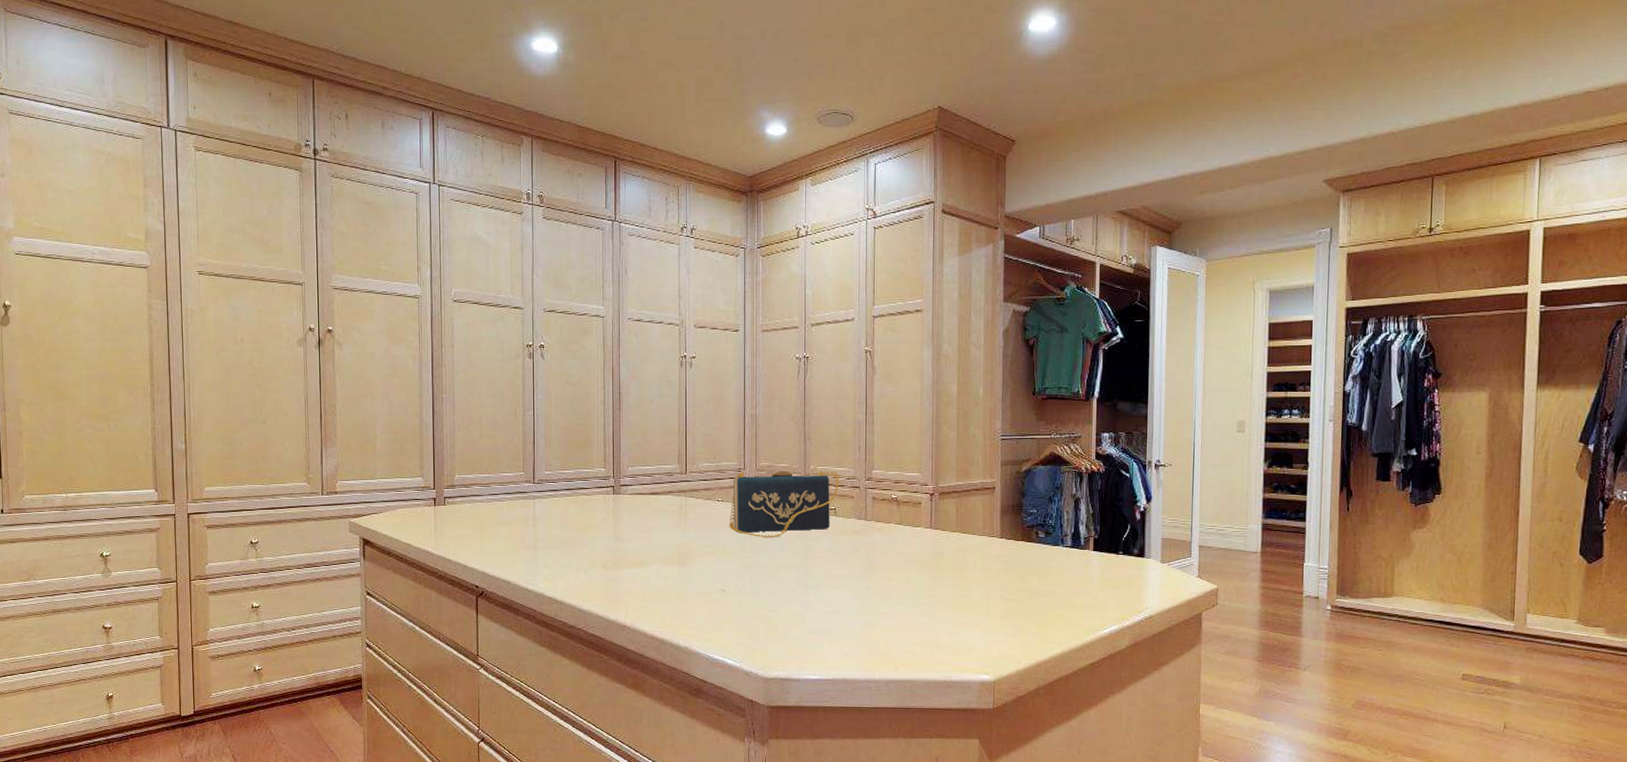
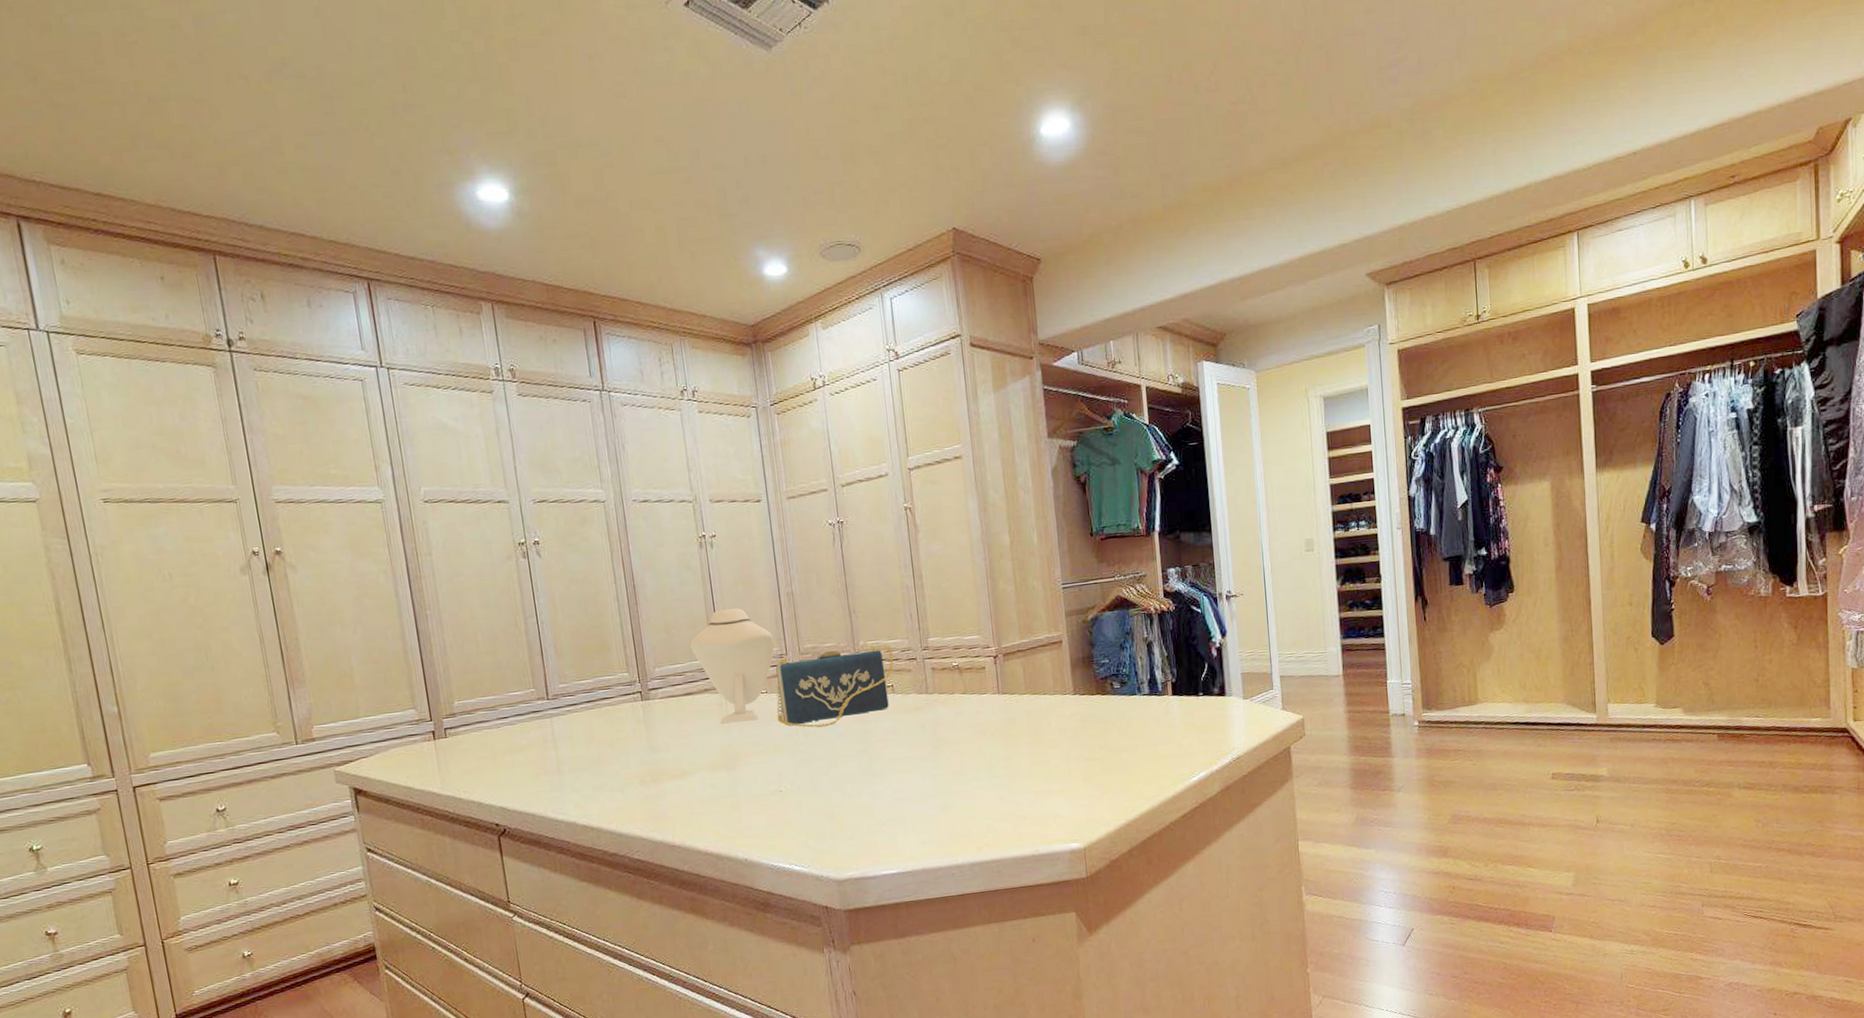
jewelry display stand: none [660,422,735,524] -> present [689,607,775,724]

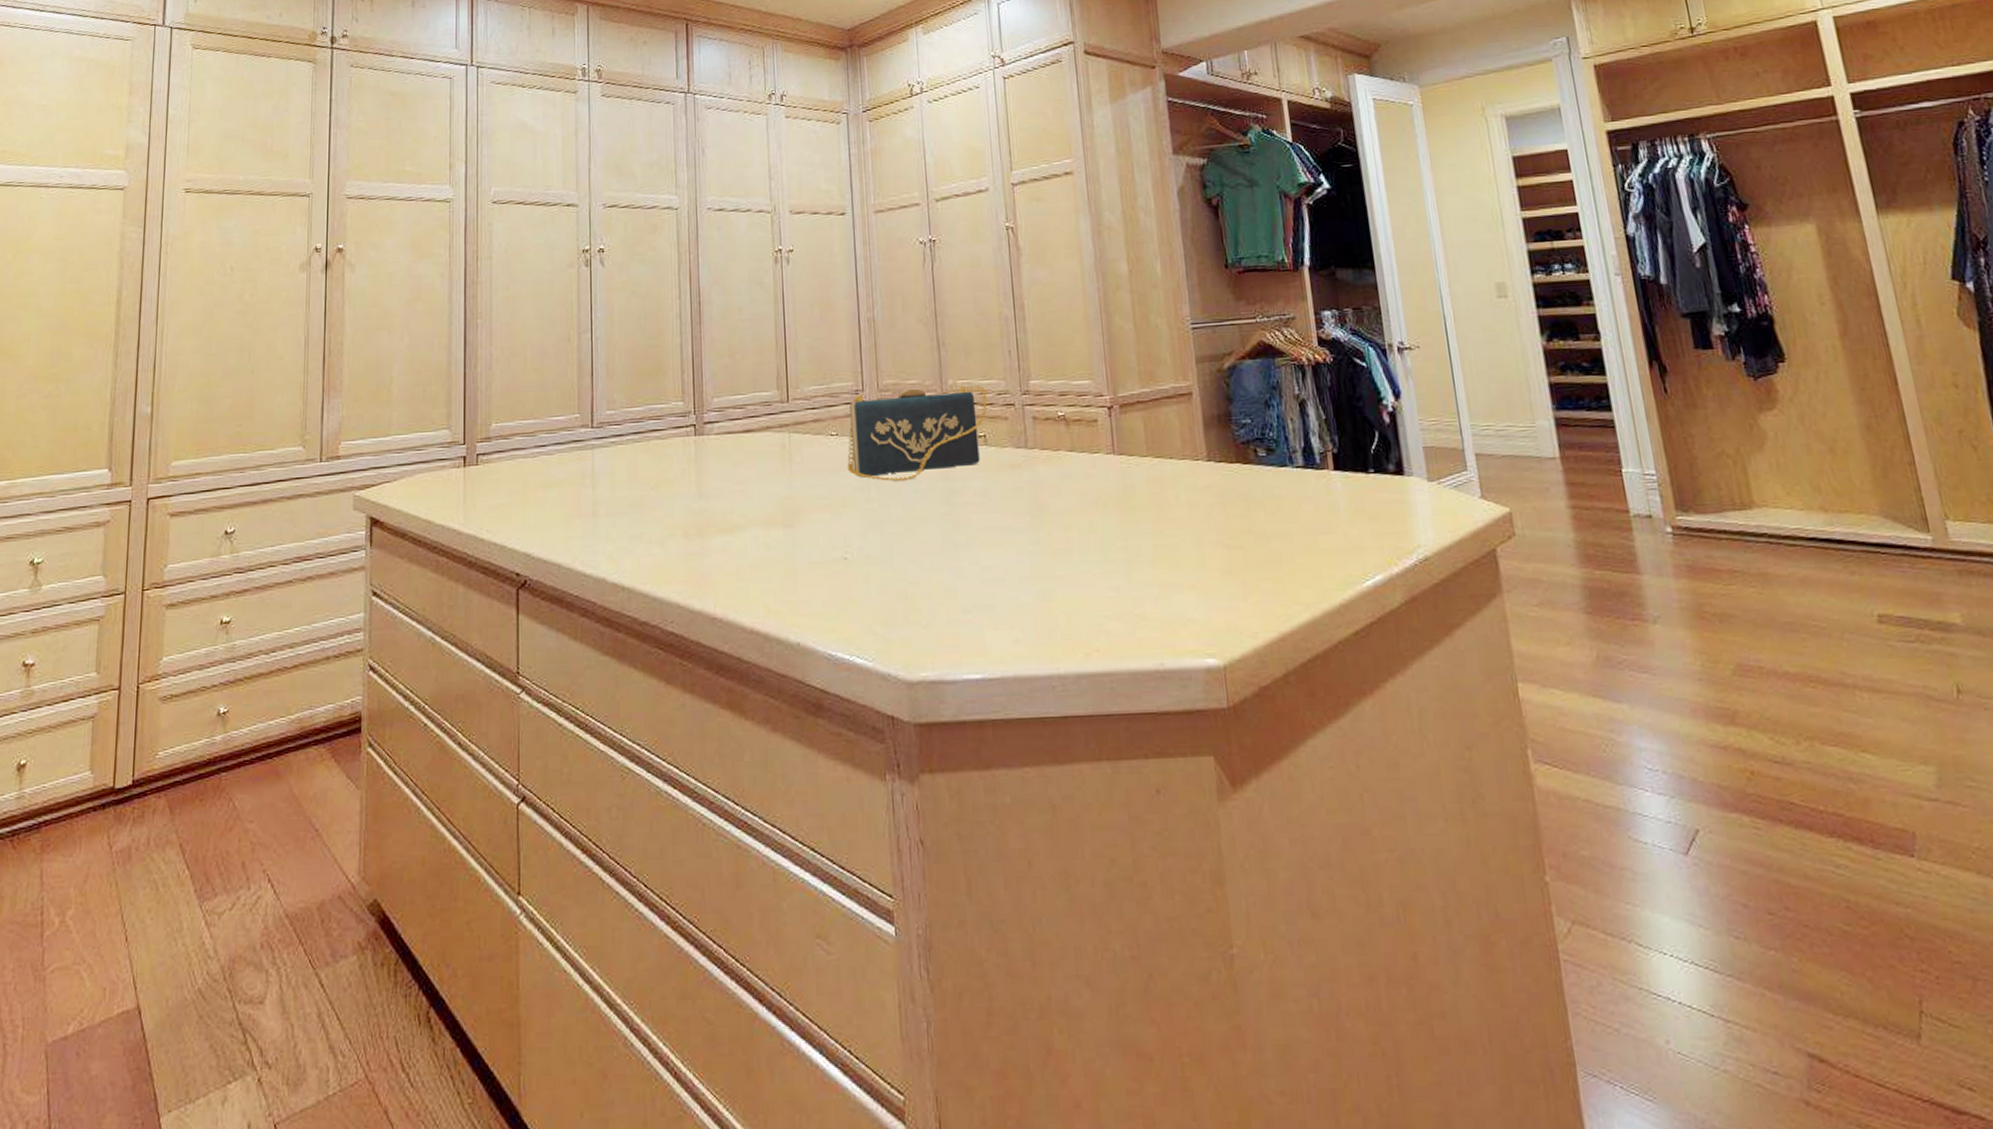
jewelry display stand: present [689,607,775,724] -> none [754,332,850,470]

